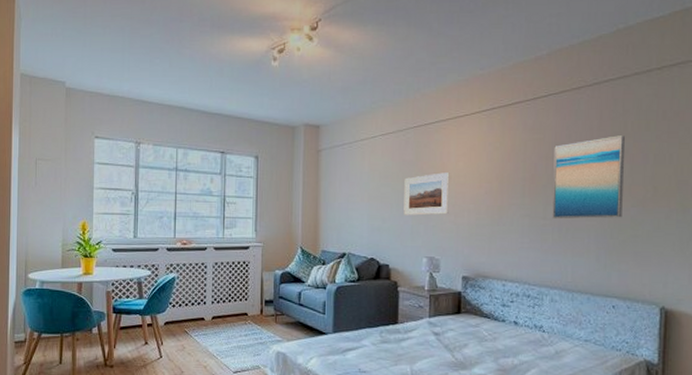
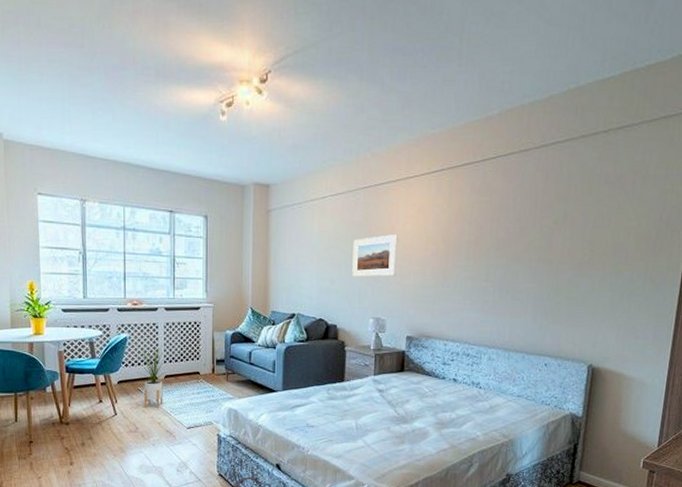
house plant: none [184,285,216,351] -> present [137,345,168,408]
wall art: present [552,135,625,220] -> none [494,199,568,282]

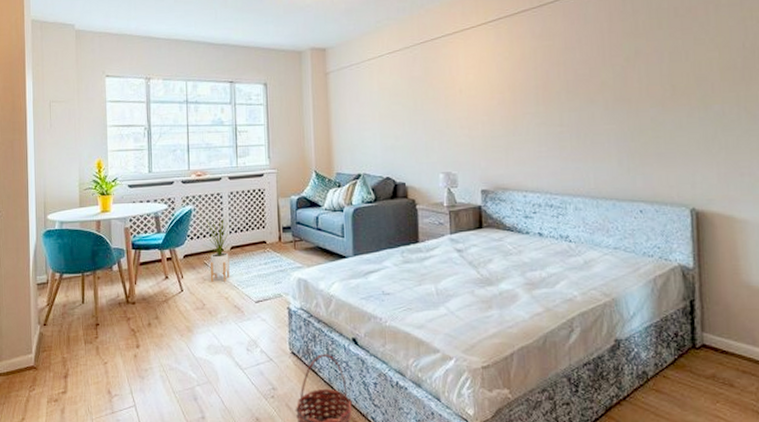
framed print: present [352,234,398,277] -> none [415,86,462,132]

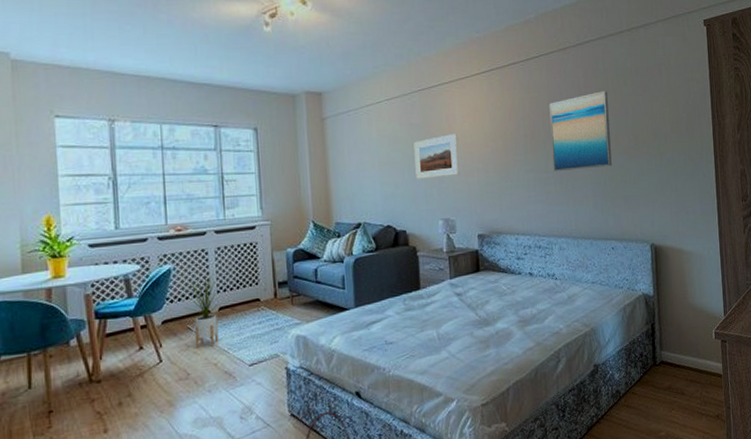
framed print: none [415,86,462,132] -> present [414,134,460,179]
wall art: none [565,36,642,126] -> present [549,91,612,172]

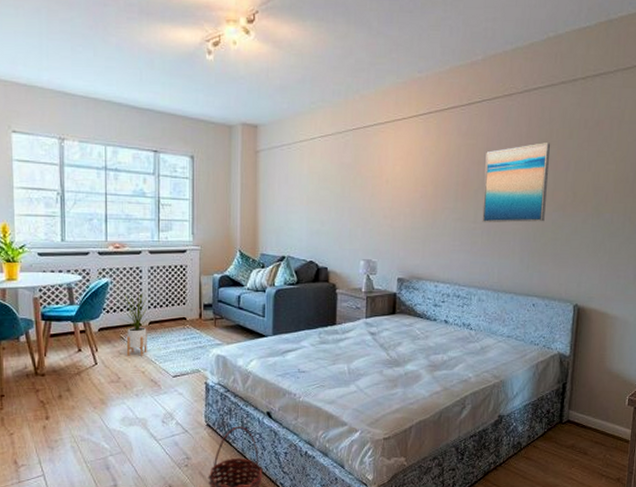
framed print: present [414,134,460,179] -> none [342,176,387,219]

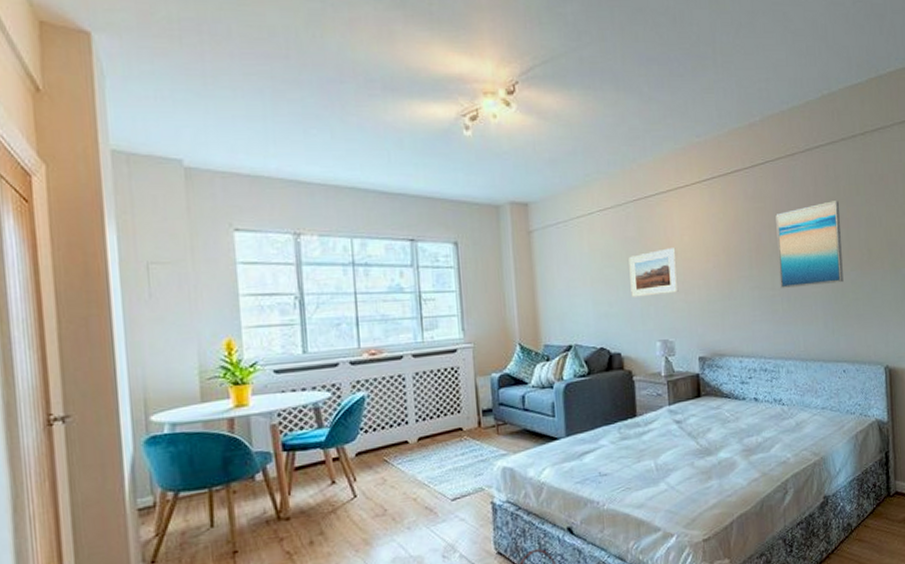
house plant: present [119,290,152,356] -> none [381,400,420,482]
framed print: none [342,176,387,219] -> present [629,248,679,297]

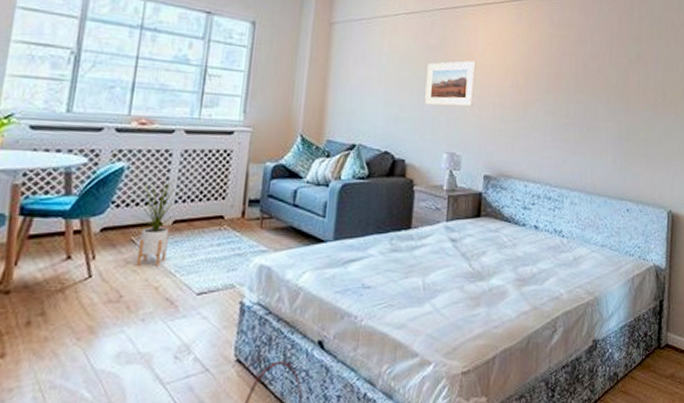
house plant: none [381,400,420,482] -> present [132,179,181,266]
wall art: present [776,201,844,289] -> none [574,39,640,121]

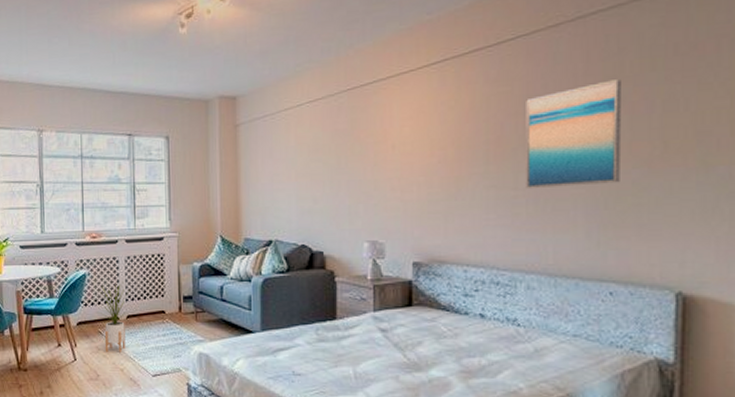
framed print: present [424,60,476,107] -> none [338,141,394,194]
wall art: none [574,39,640,121] -> present [526,79,621,189]

